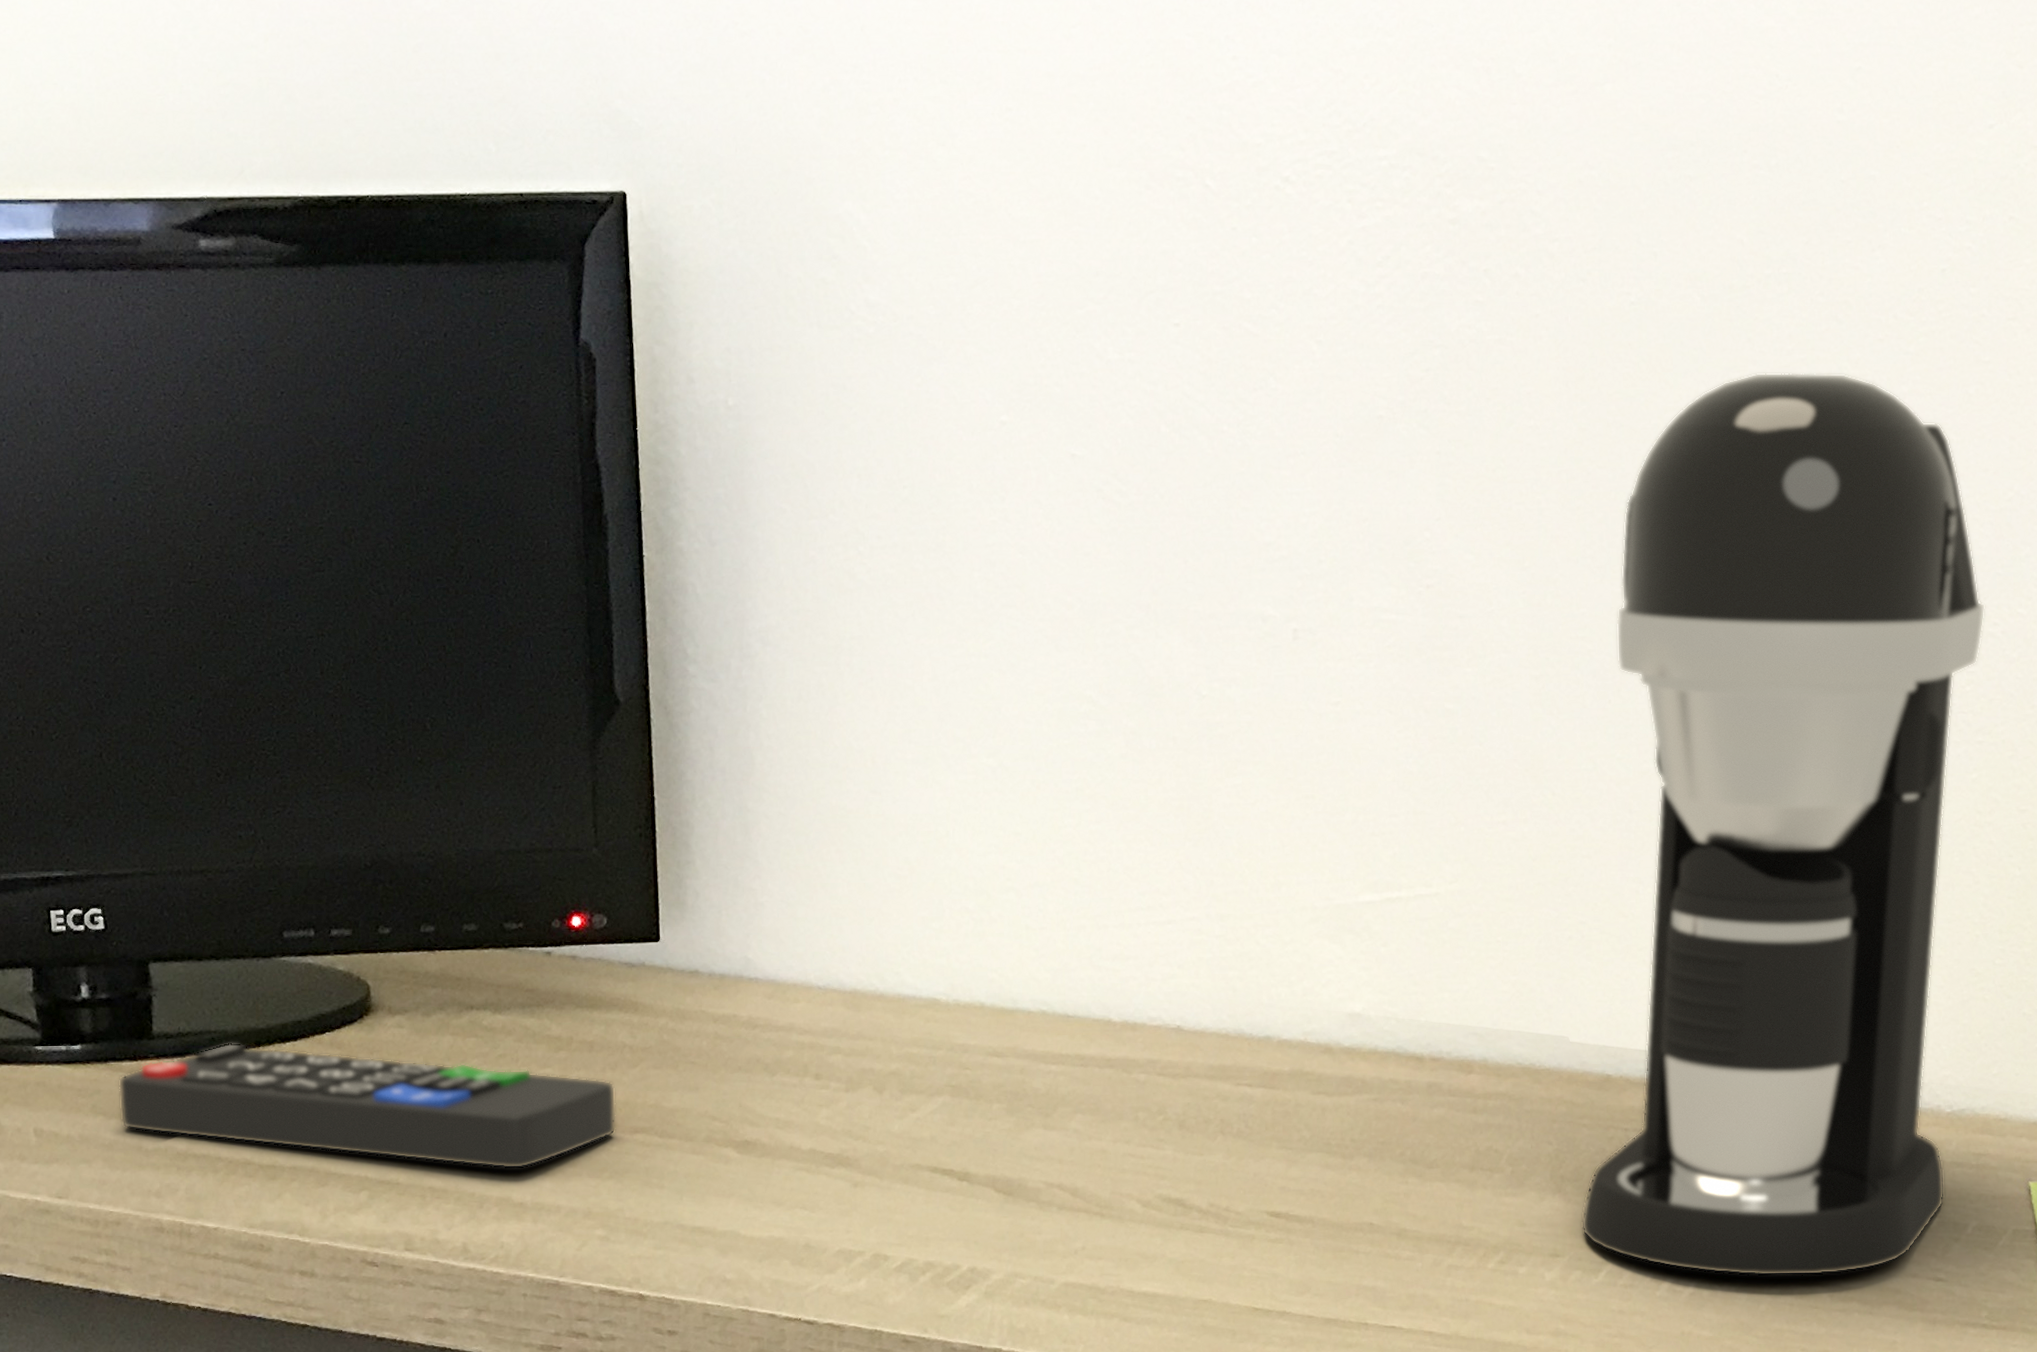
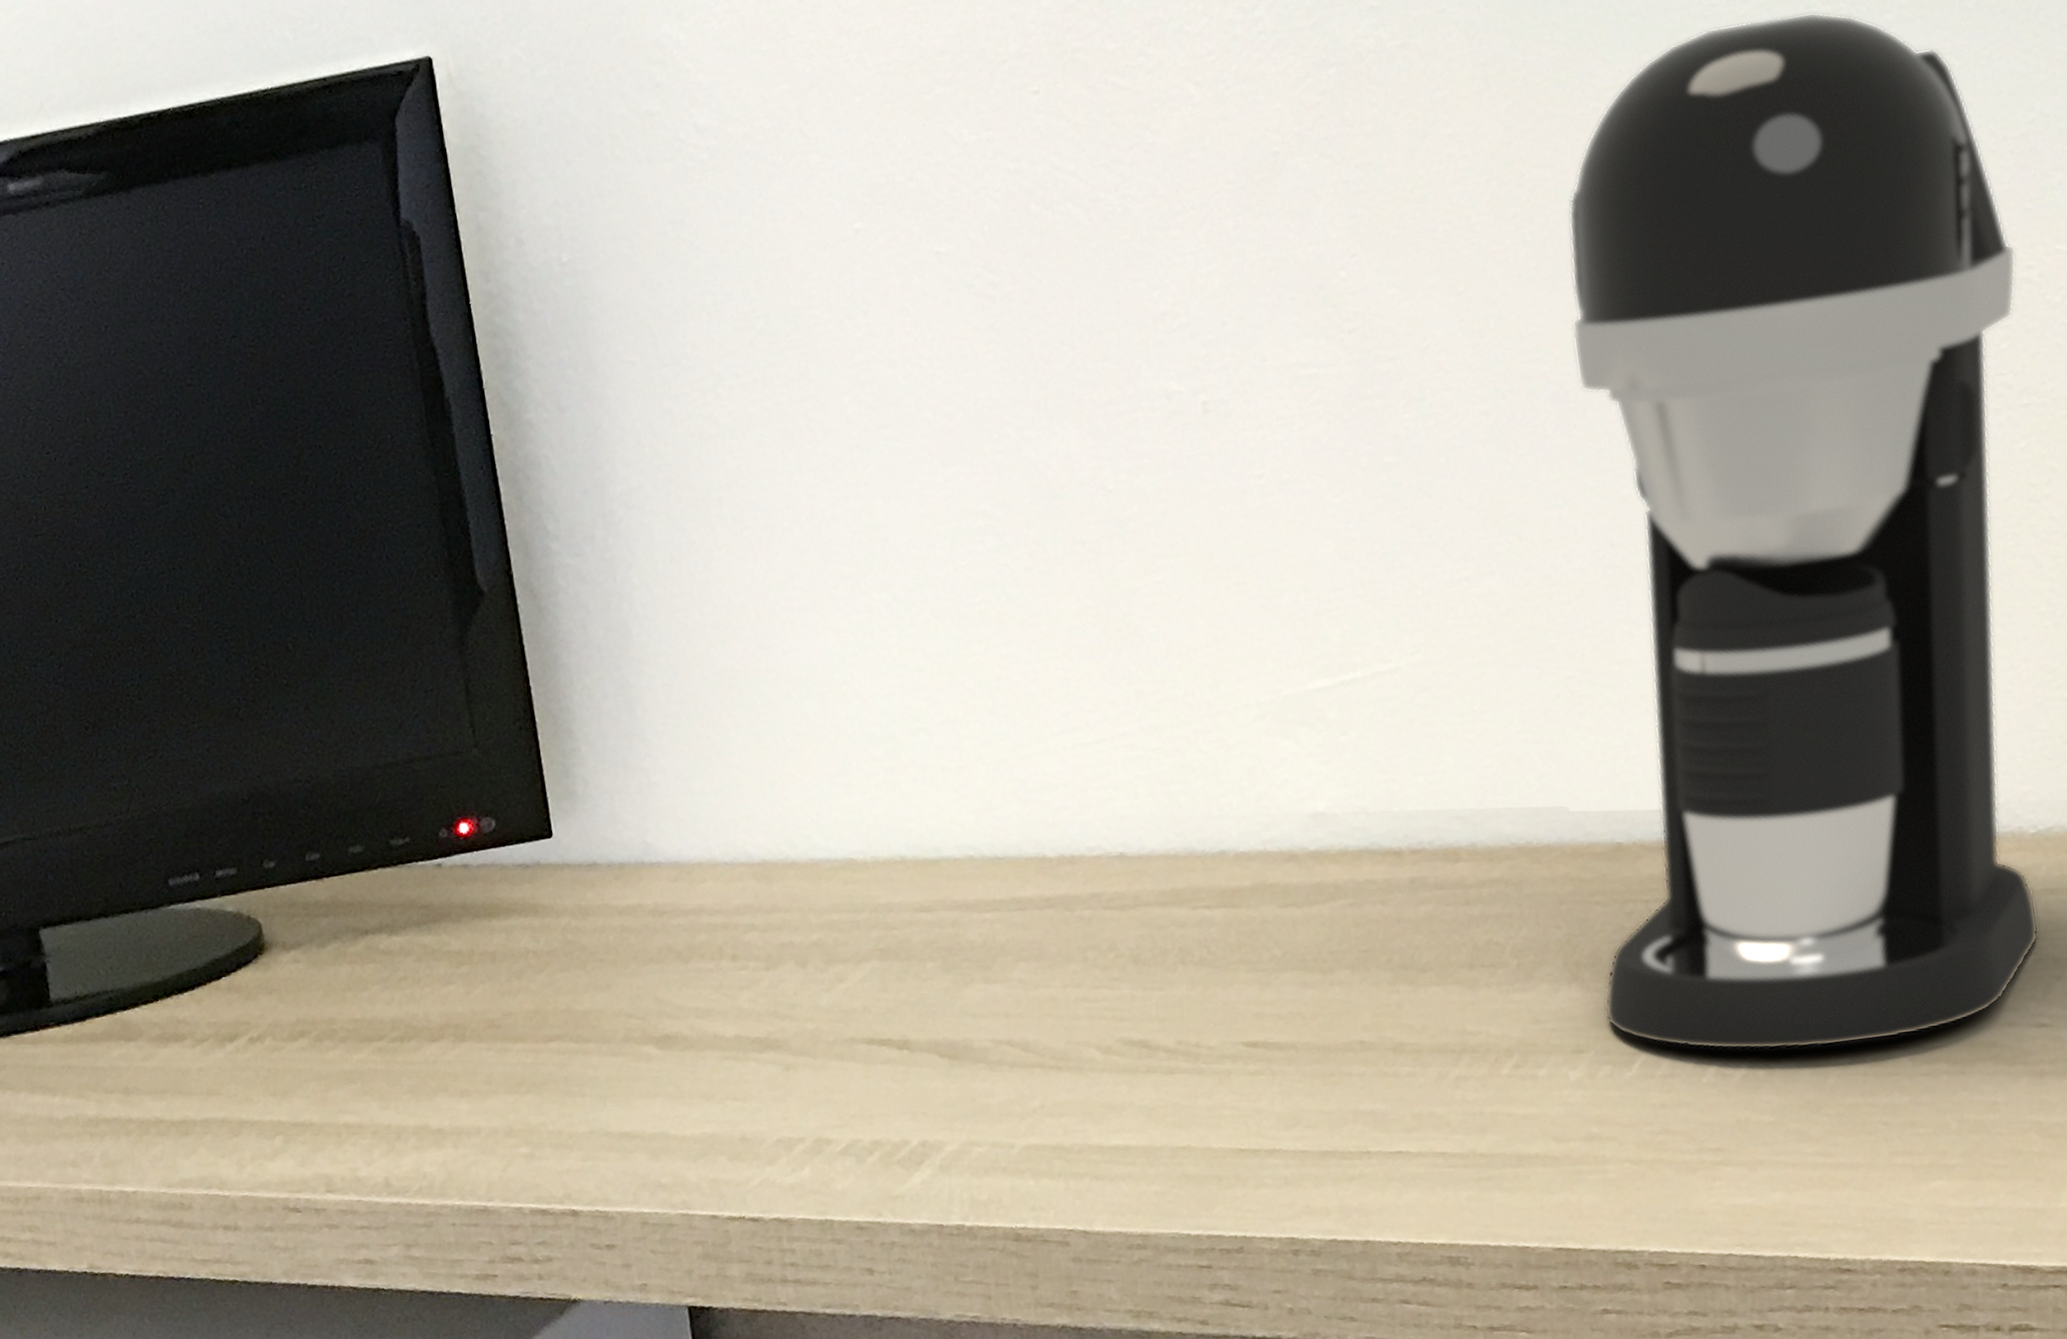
remote control: present [118,1043,616,1169] -> none [22,989,529,1103]

